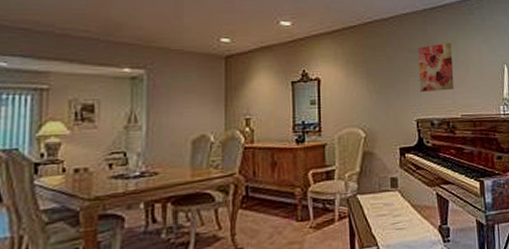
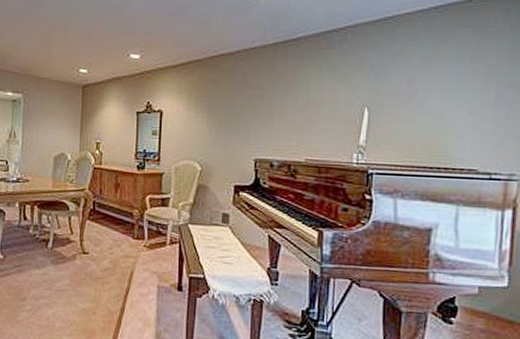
wall art: present [418,43,455,92] -> none [261,80,303,132]

